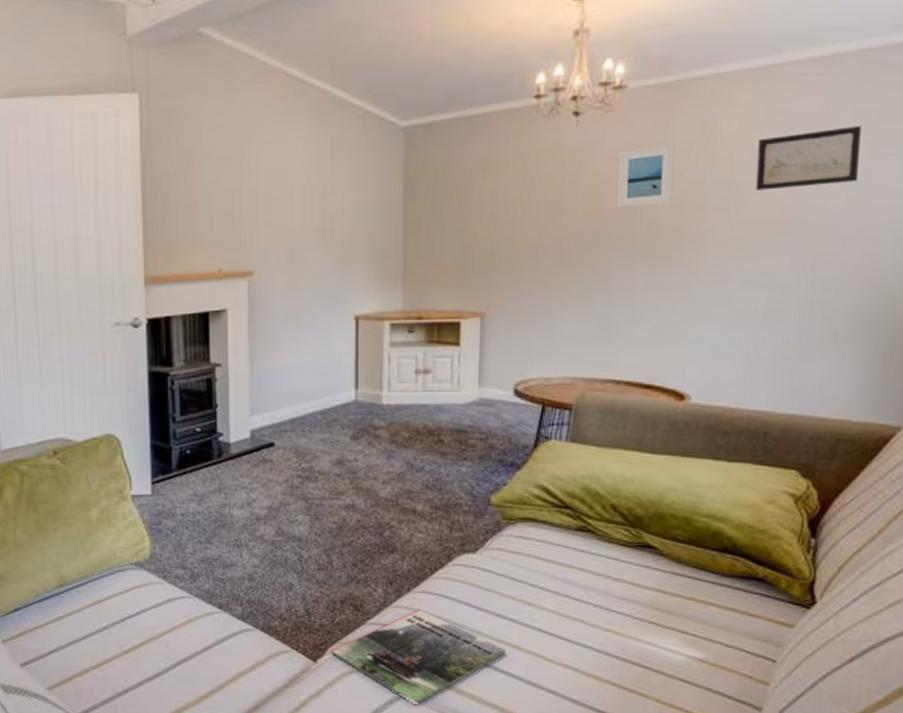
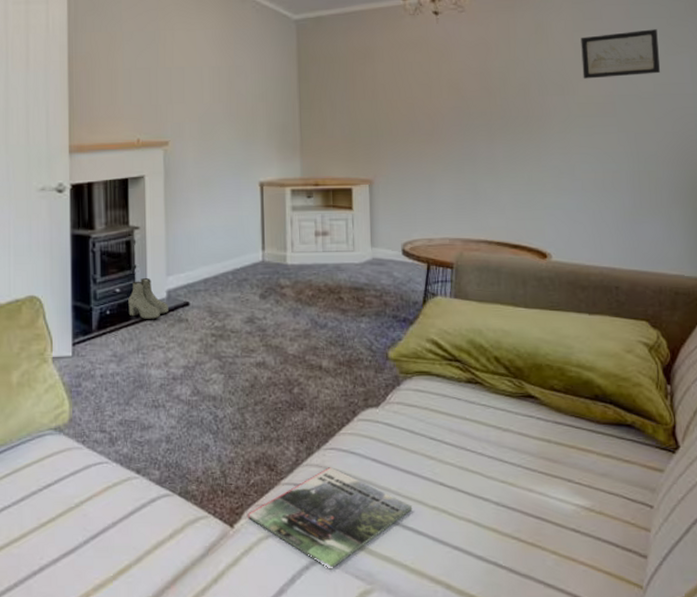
boots: none [209,418,252,459] -> present [128,278,168,319]
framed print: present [616,144,675,208] -> none [472,39,518,91]

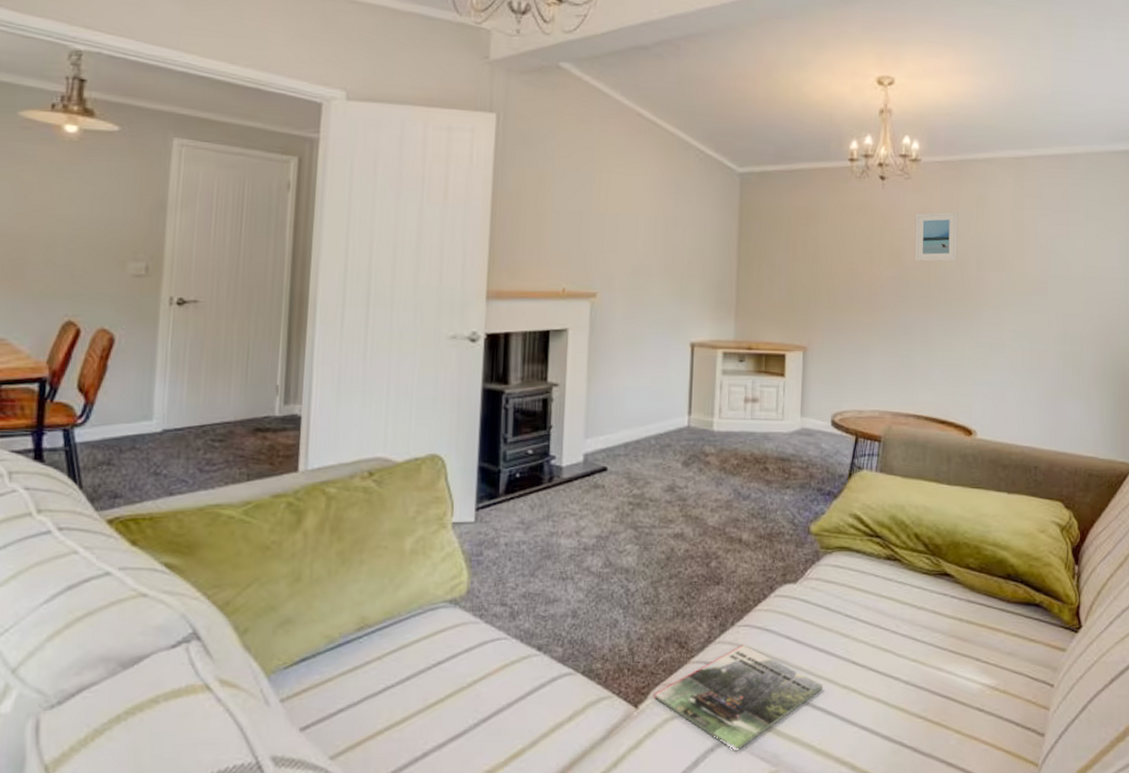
boots: present [128,278,168,319] -> none [540,440,584,484]
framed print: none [472,39,518,91] -> present [914,211,958,262]
wall art: present [581,29,661,79] -> none [1019,211,1092,257]

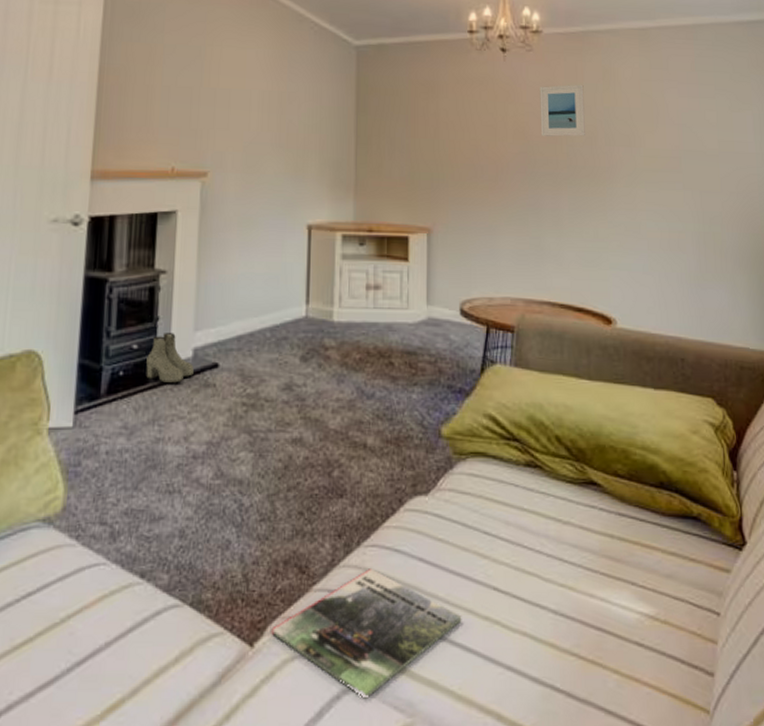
boots: none [540,440,584,484] -> present [146,333,194,383]

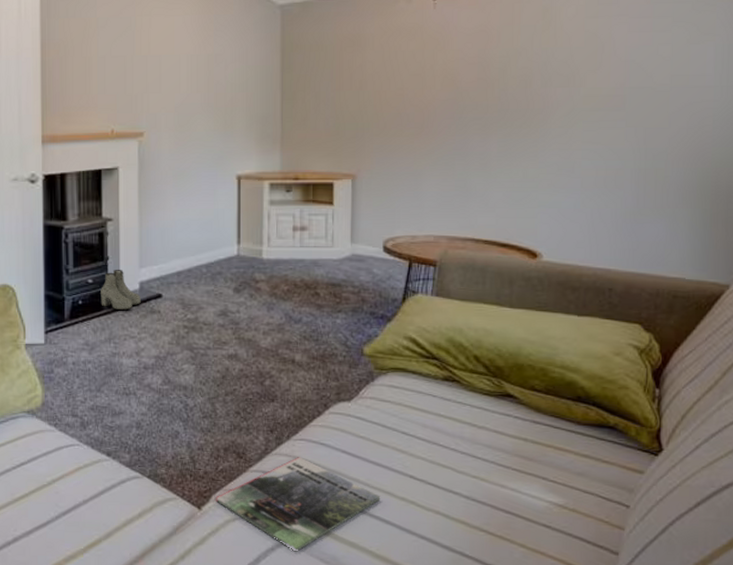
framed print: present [539,84,585,137] -> none [471,26,520,82]

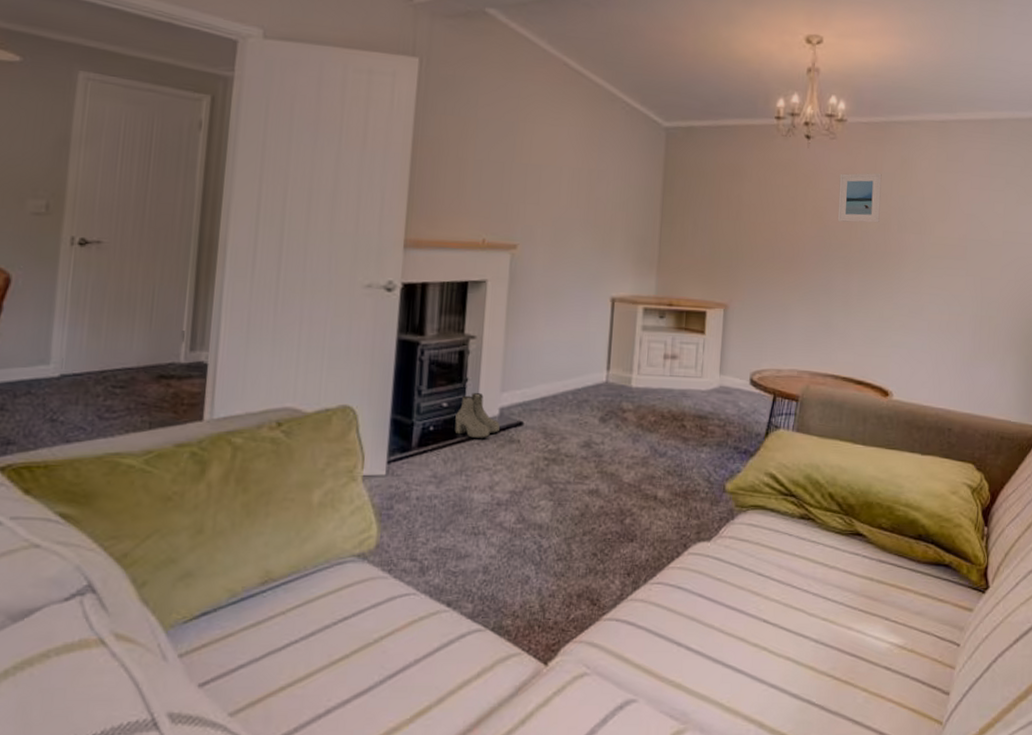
magazine: present [215,457,381,552] -> none [564,602,734,709]
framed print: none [471,26,520,82] -> present [837,173,882,223]

